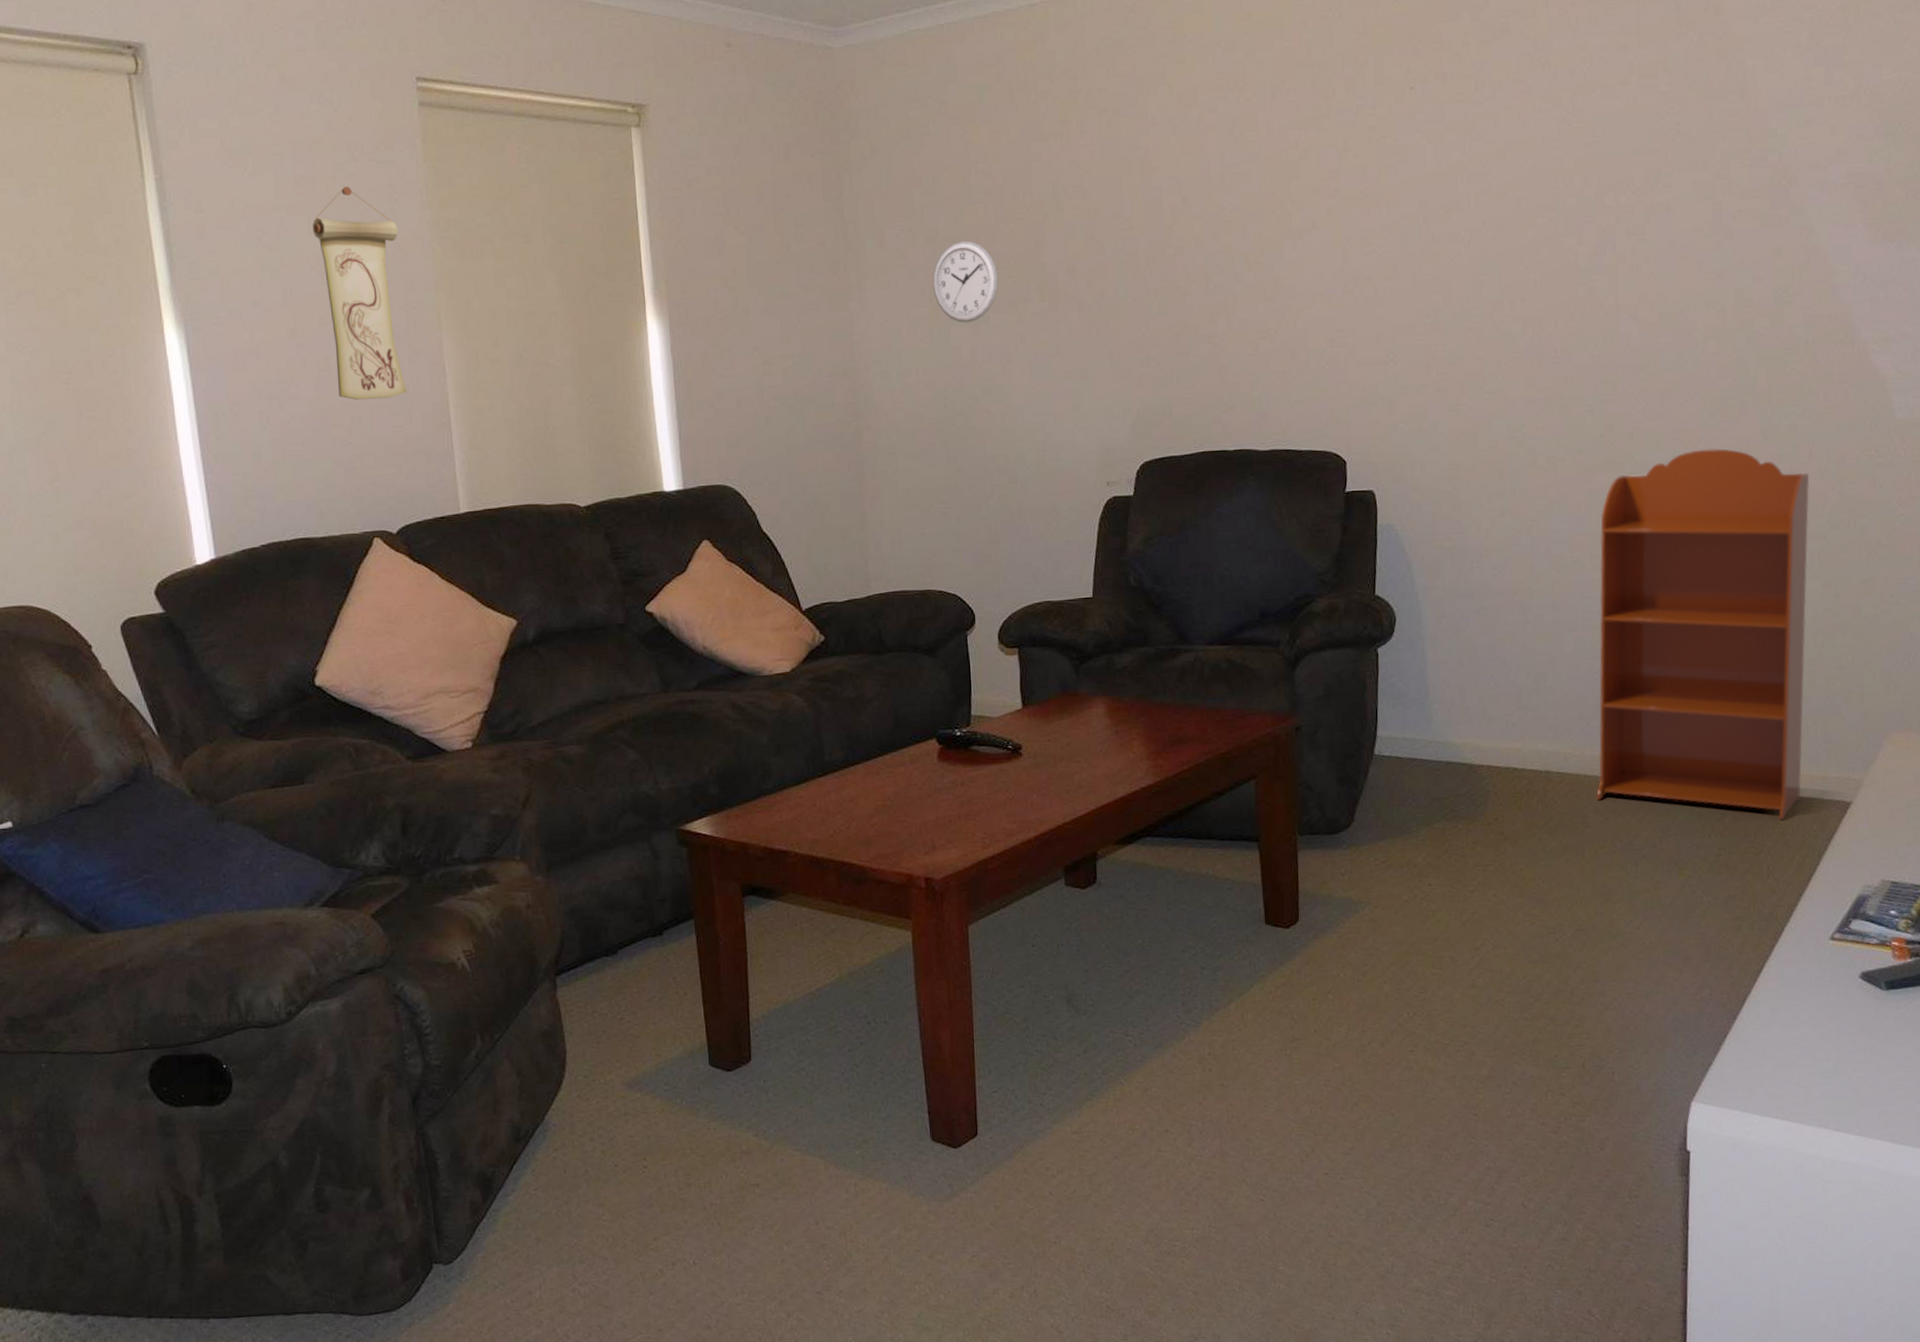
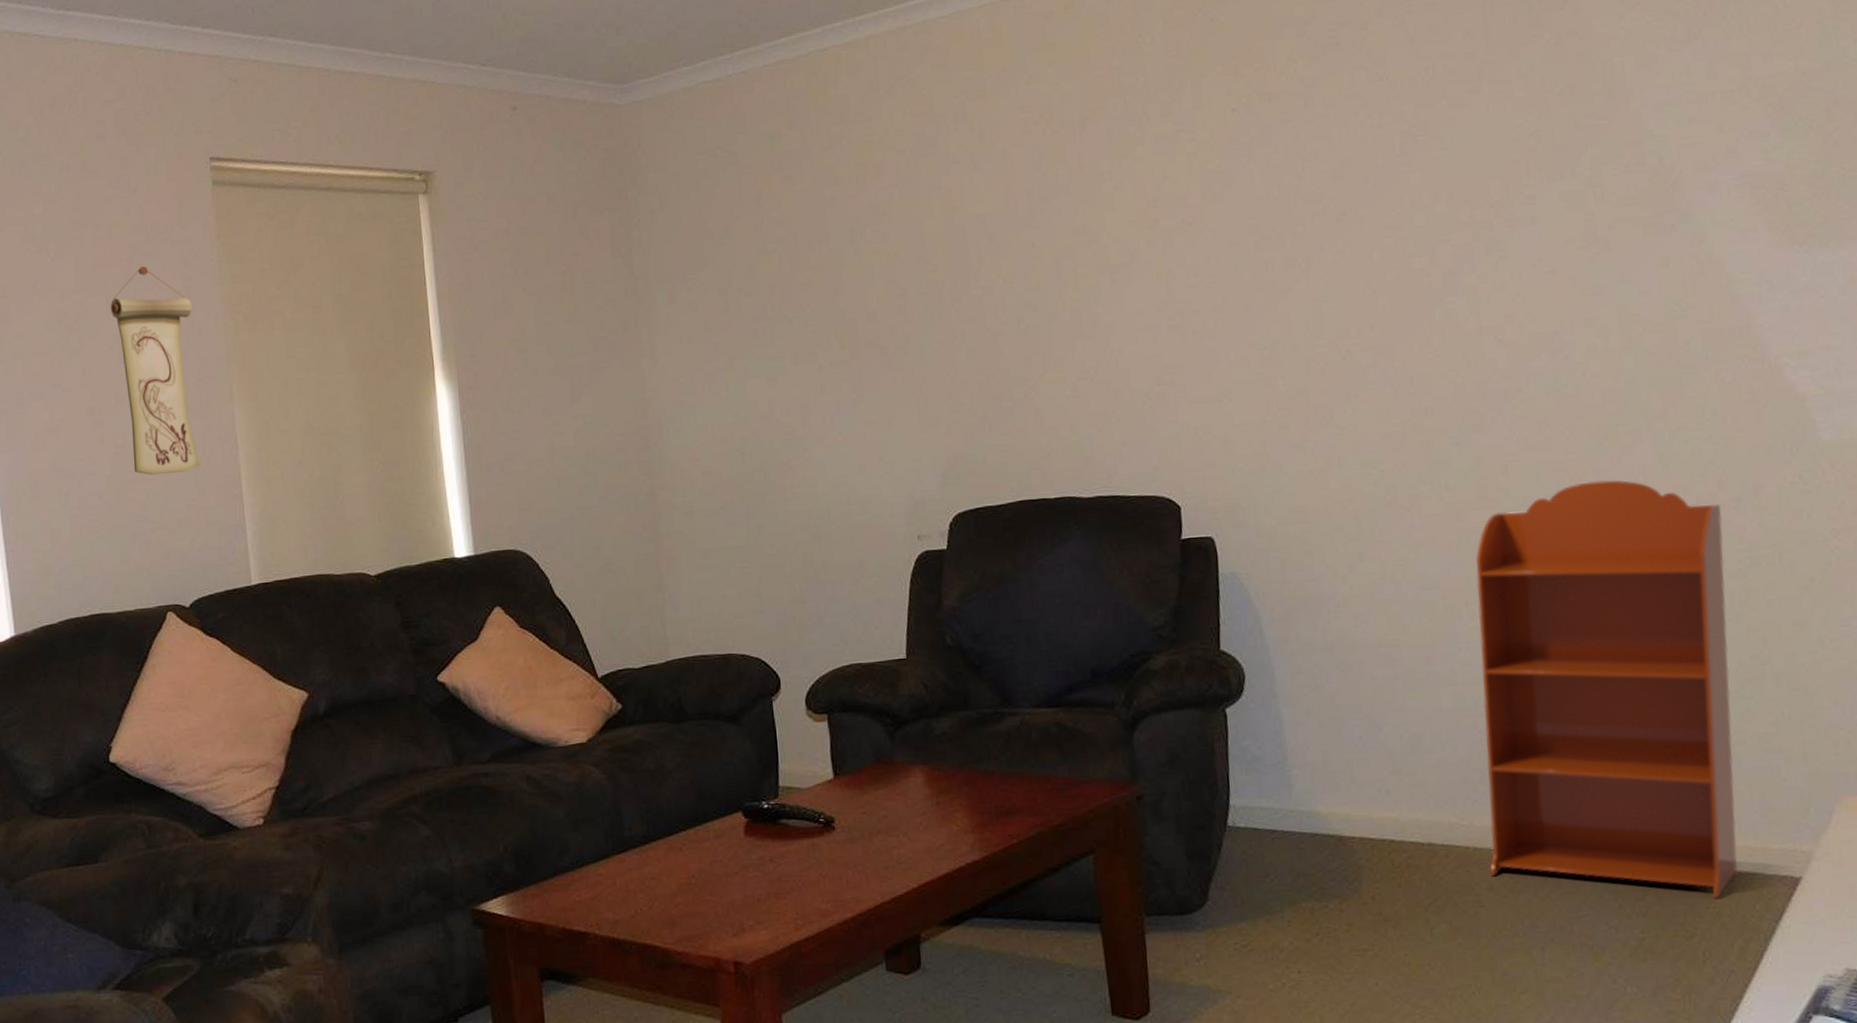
wall clock: present [932,240,999,323] -> none [726,291,796,376]

